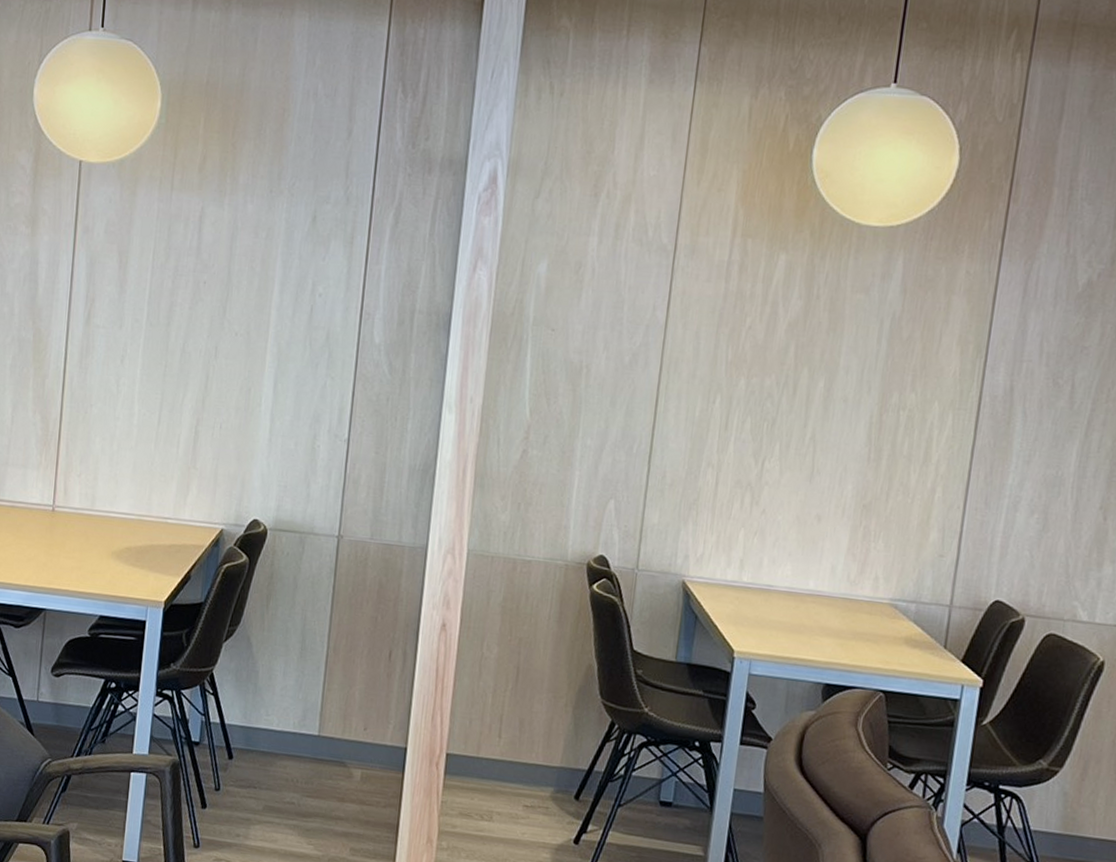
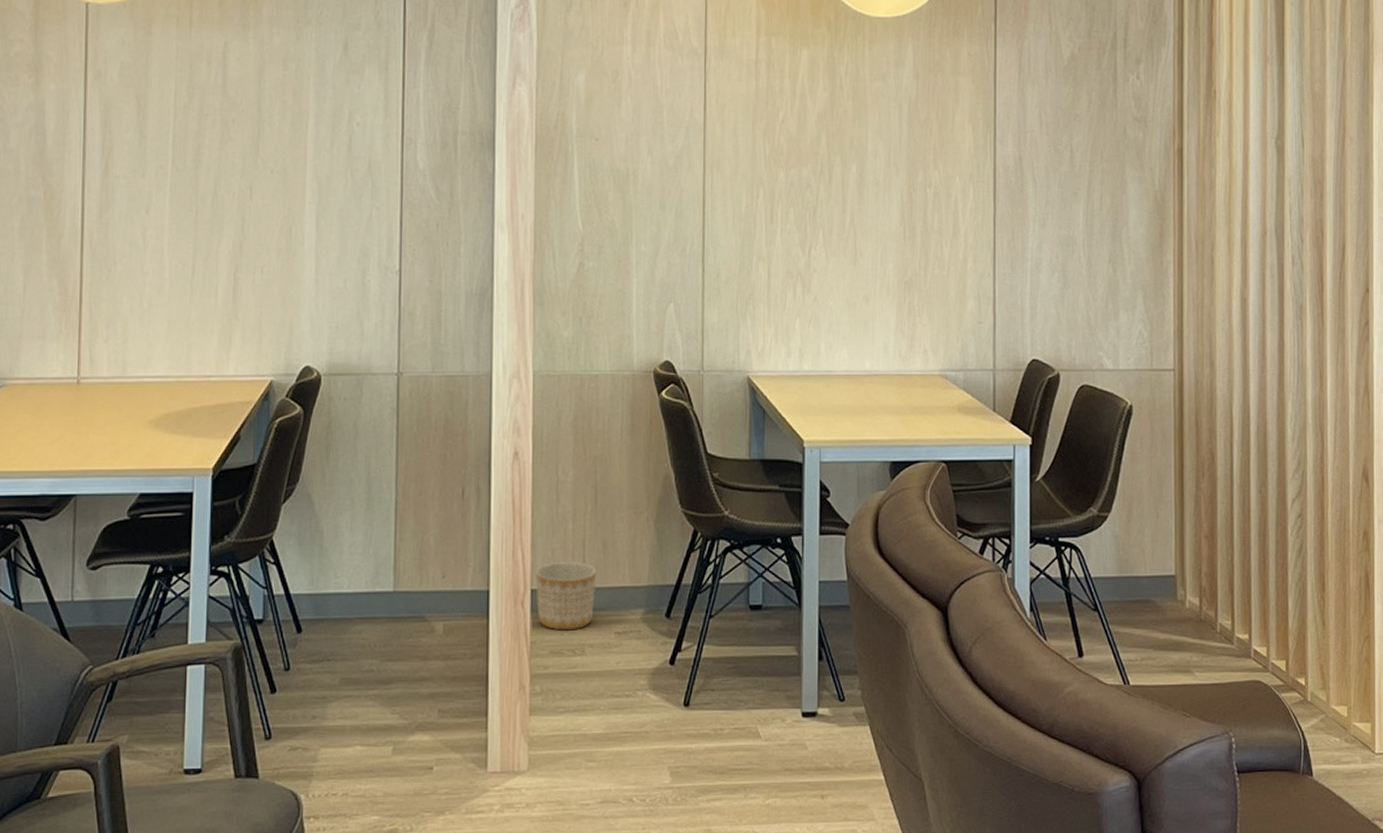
planter: none [450,731,512,797] -> present [536,561,597,631]

